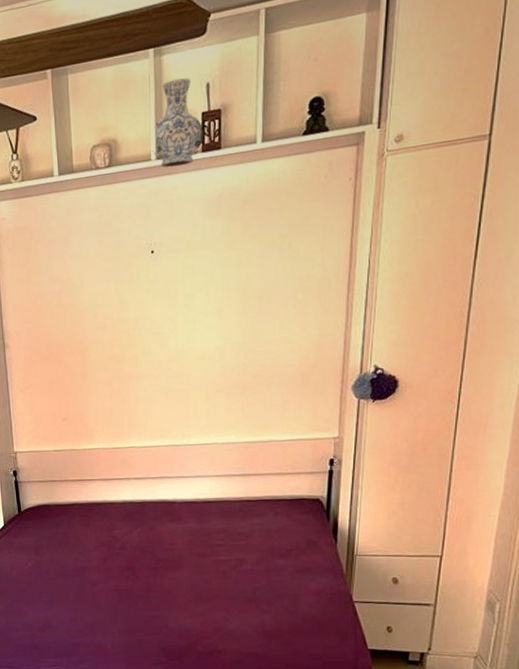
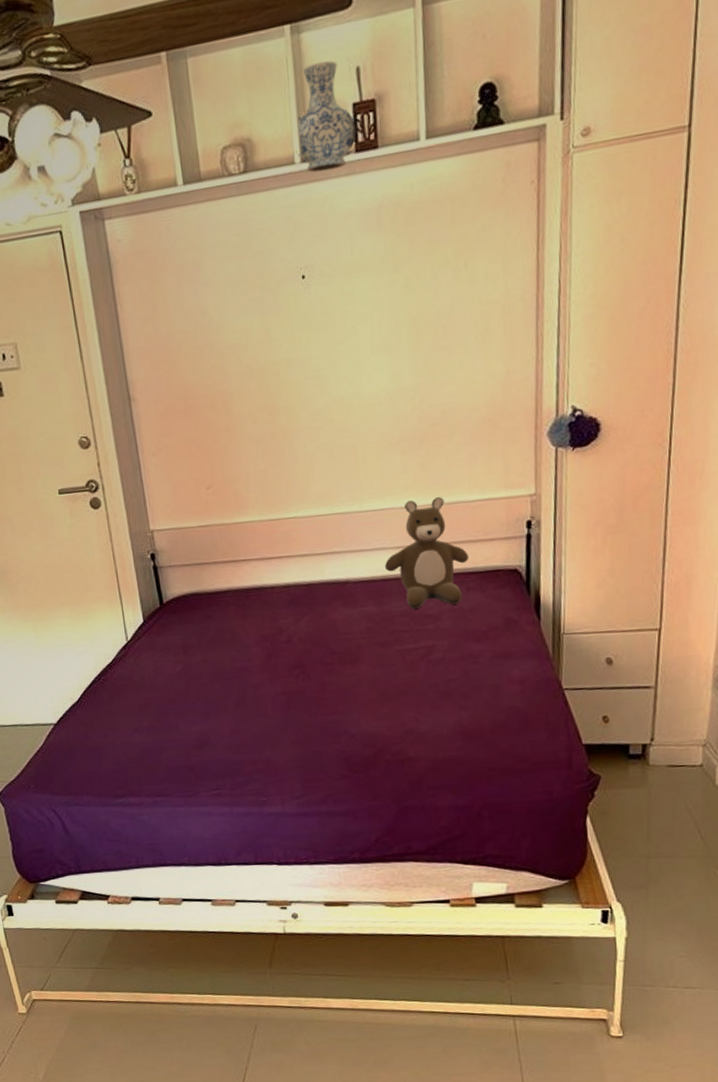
teddy bear: none [207,436,278,527] -> present [385,497,469,609]

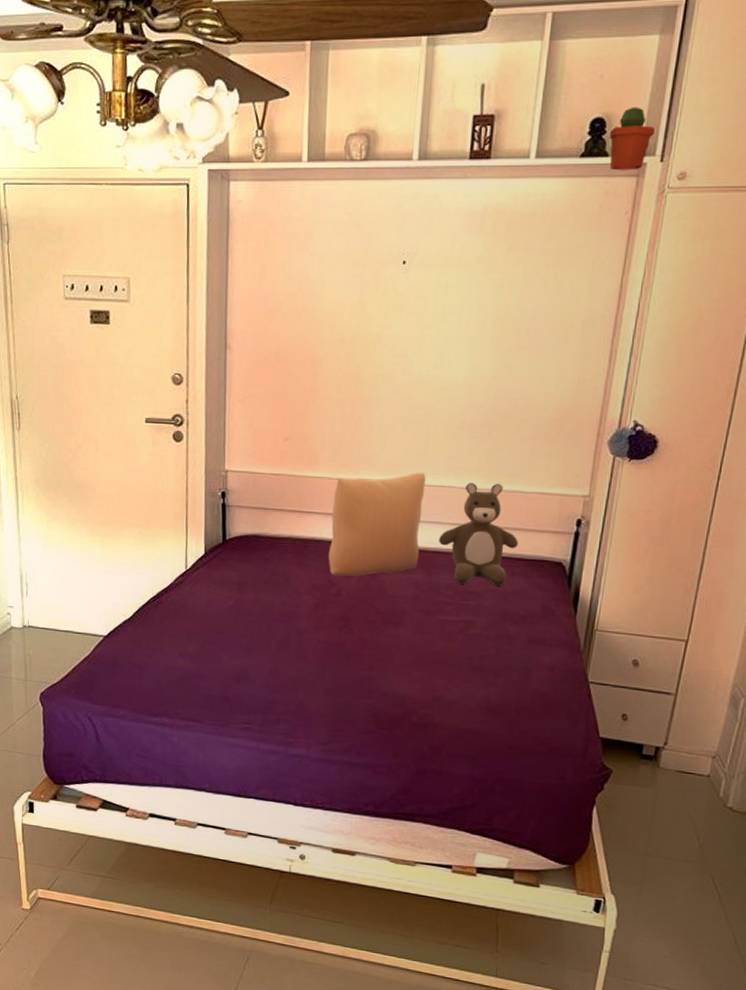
pillow: none [268,499,367,622] -> present [328,473,426,577]
vase: present [296,60,357,173] -> none [415,73,474,171]
succulent plant: none [501,63,548,138] -> present [608,106,654,171]

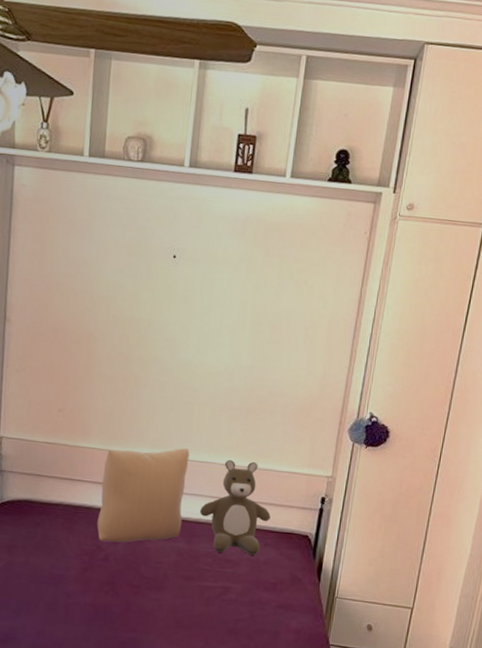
succulent plant: present [608,106,654,171] -> none [351,144,388,198]

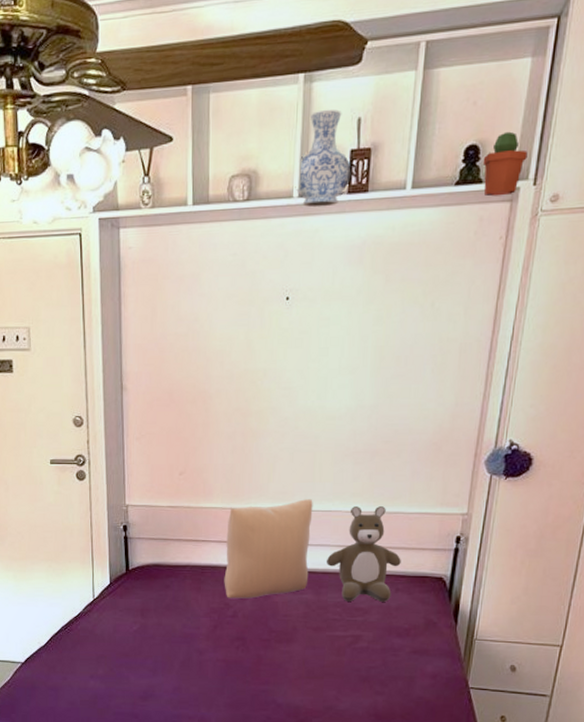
vase: none [186,95,239,180] -> present [295,109,352,208]
succulent plant: none [351,144,388,198] -> present [482,131,526,197]

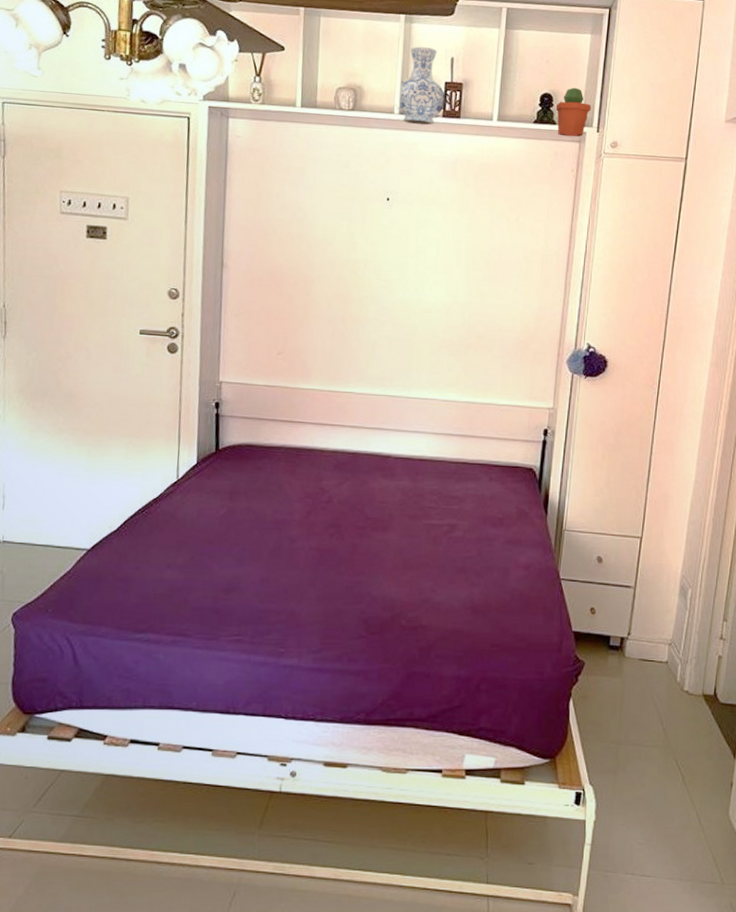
pillow: present [224,499,313,599] -> none [319,386,410,484]
teddy bear: present [327,506,401,602] -> none [423,396,494,491]

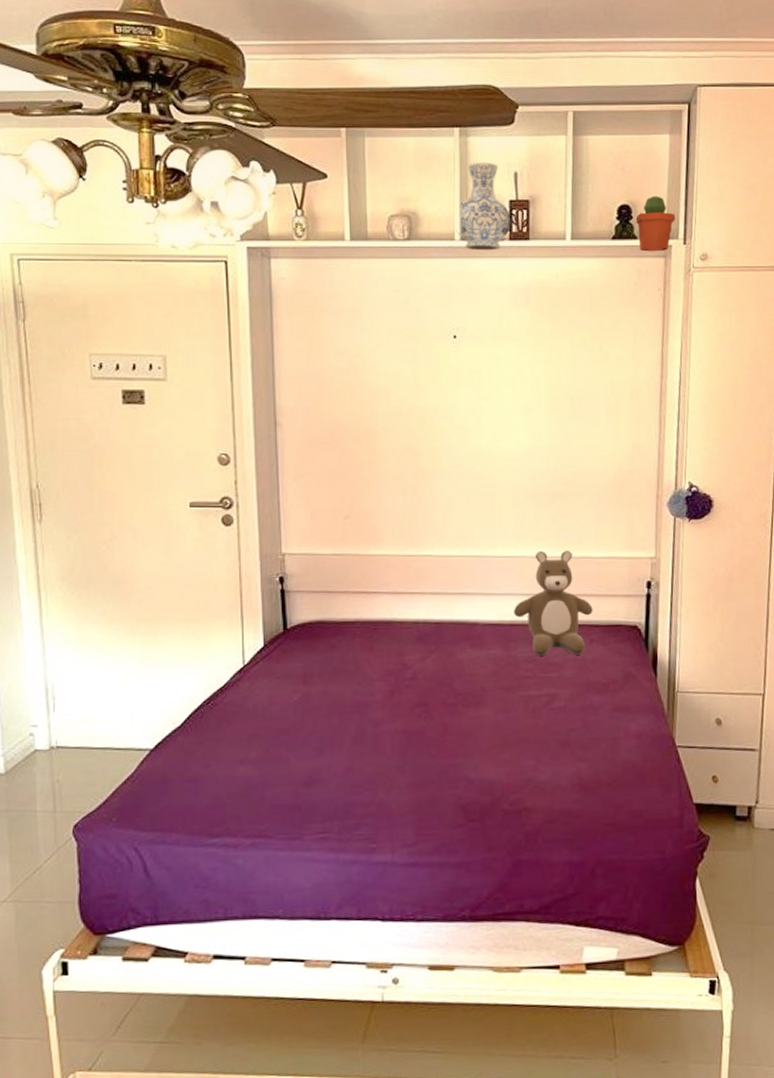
teddy bear: none [423,396,494,491] -> present [514,551,593,656]

